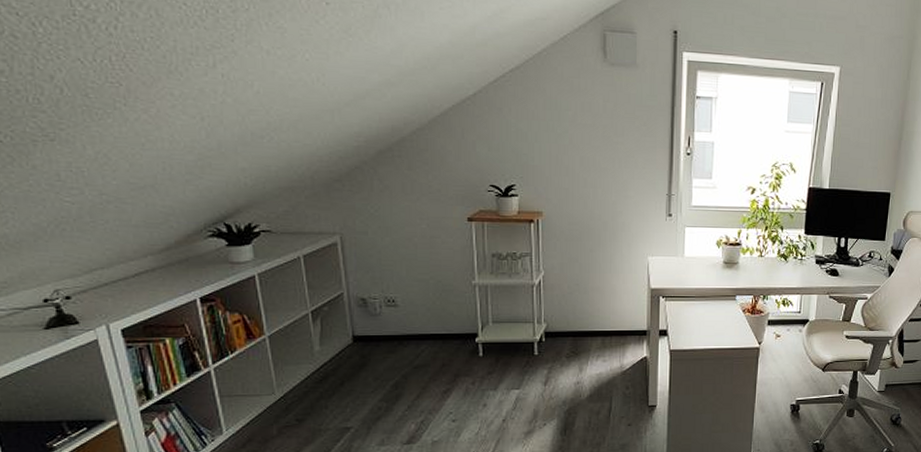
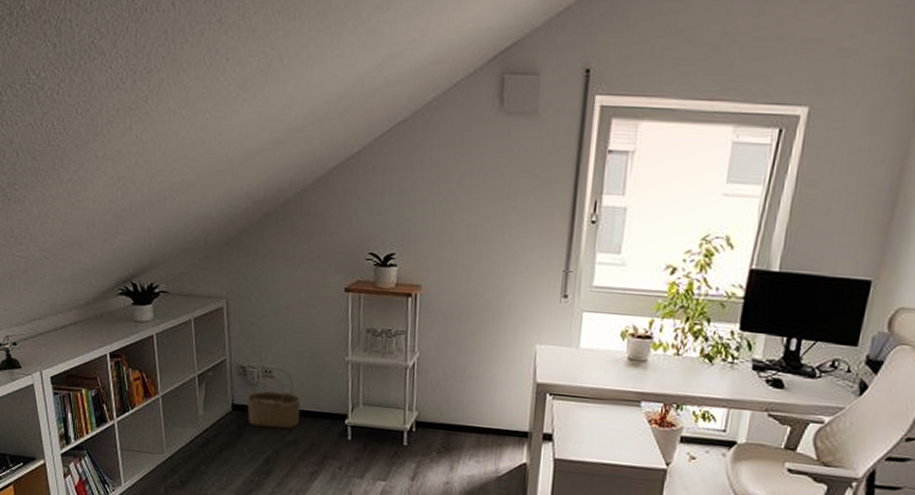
wicker basket: none [369,297,428,354] -> present [246,368,300,429]

